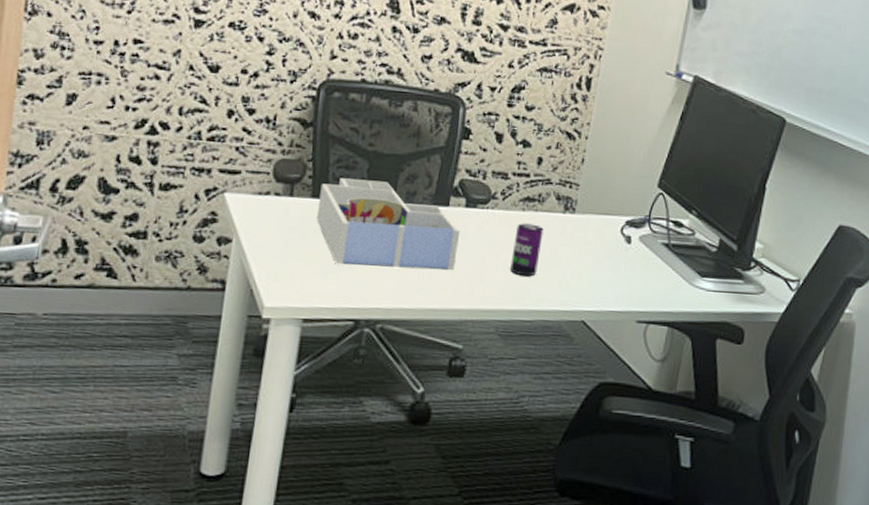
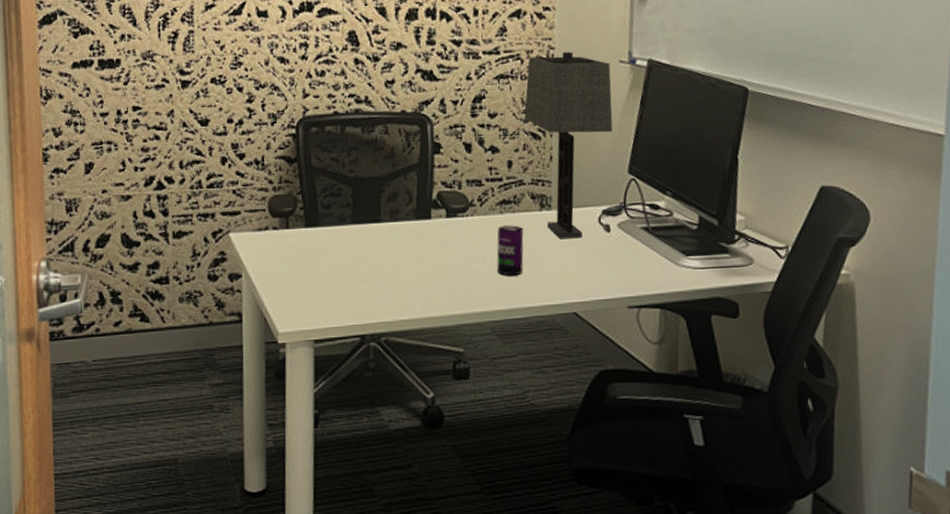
desk organizer: present [317,178,461,271] -> none [312,203,445,286]
table lamp: none [562,54,656,246] -> present [524,52,613,239]

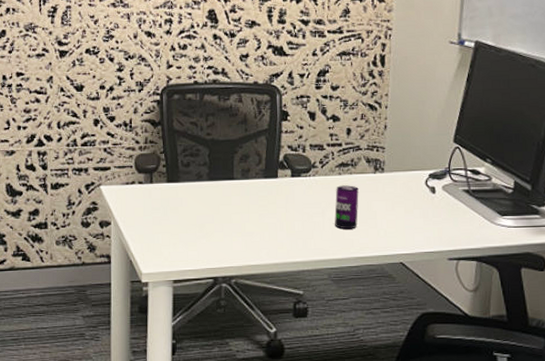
table lamp: present [524,52,613,239] -> none [363,33,442,198]

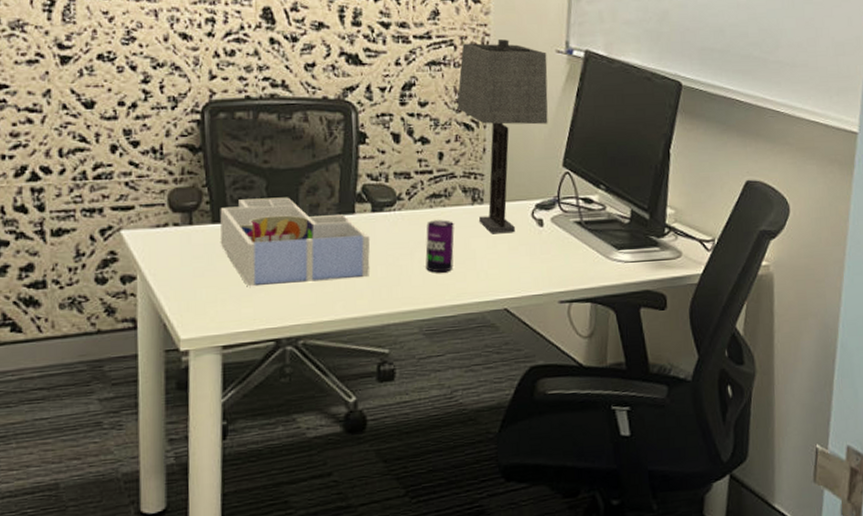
desk organizer: none [173,163,290,234] -> present [220,197,370,287]
table lamp: none [363,33,442,198] -> present [457,39,548,233]

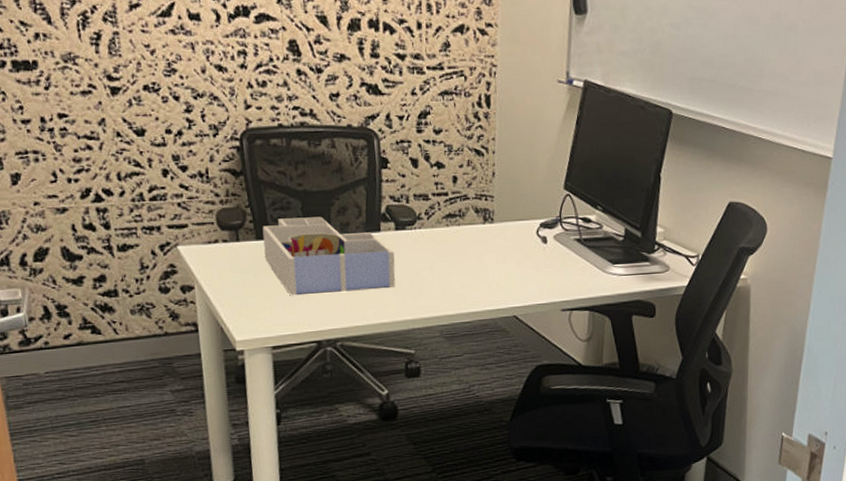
beverage can: present [425,220,455,273] -> none [443,237,469,284]
table lamp: present [457,39,548,233] -> none [468,70,551,249]

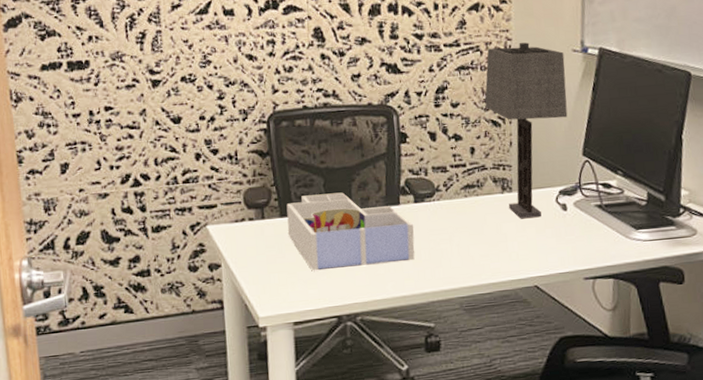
table lamp: none [468,70,551,249] -> present [484,42,568,218]

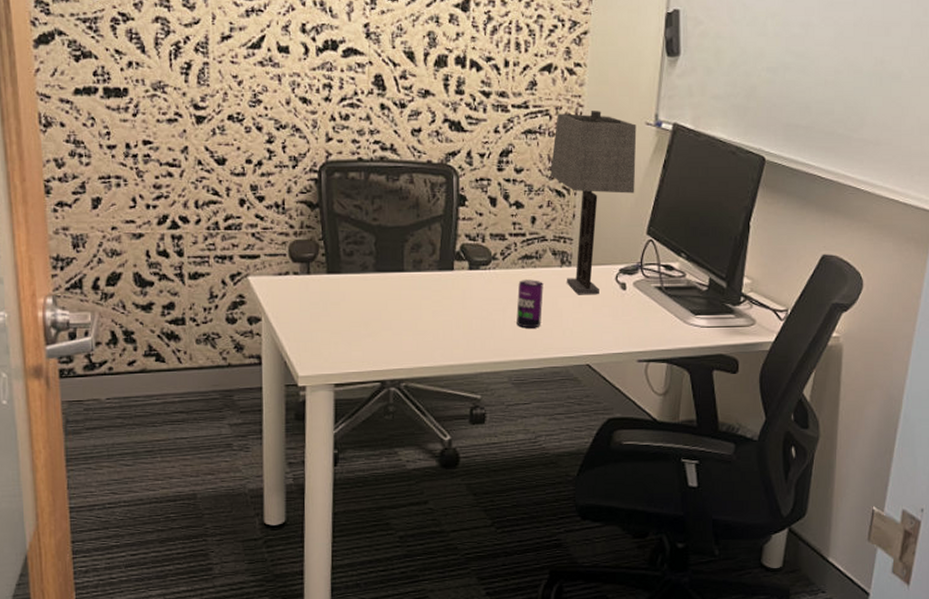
desk organizer: present [286,192,415,271] -> none [334,253,467,333]
beverage can: none [462,207,488,255] -> present [516,280,543,328]

